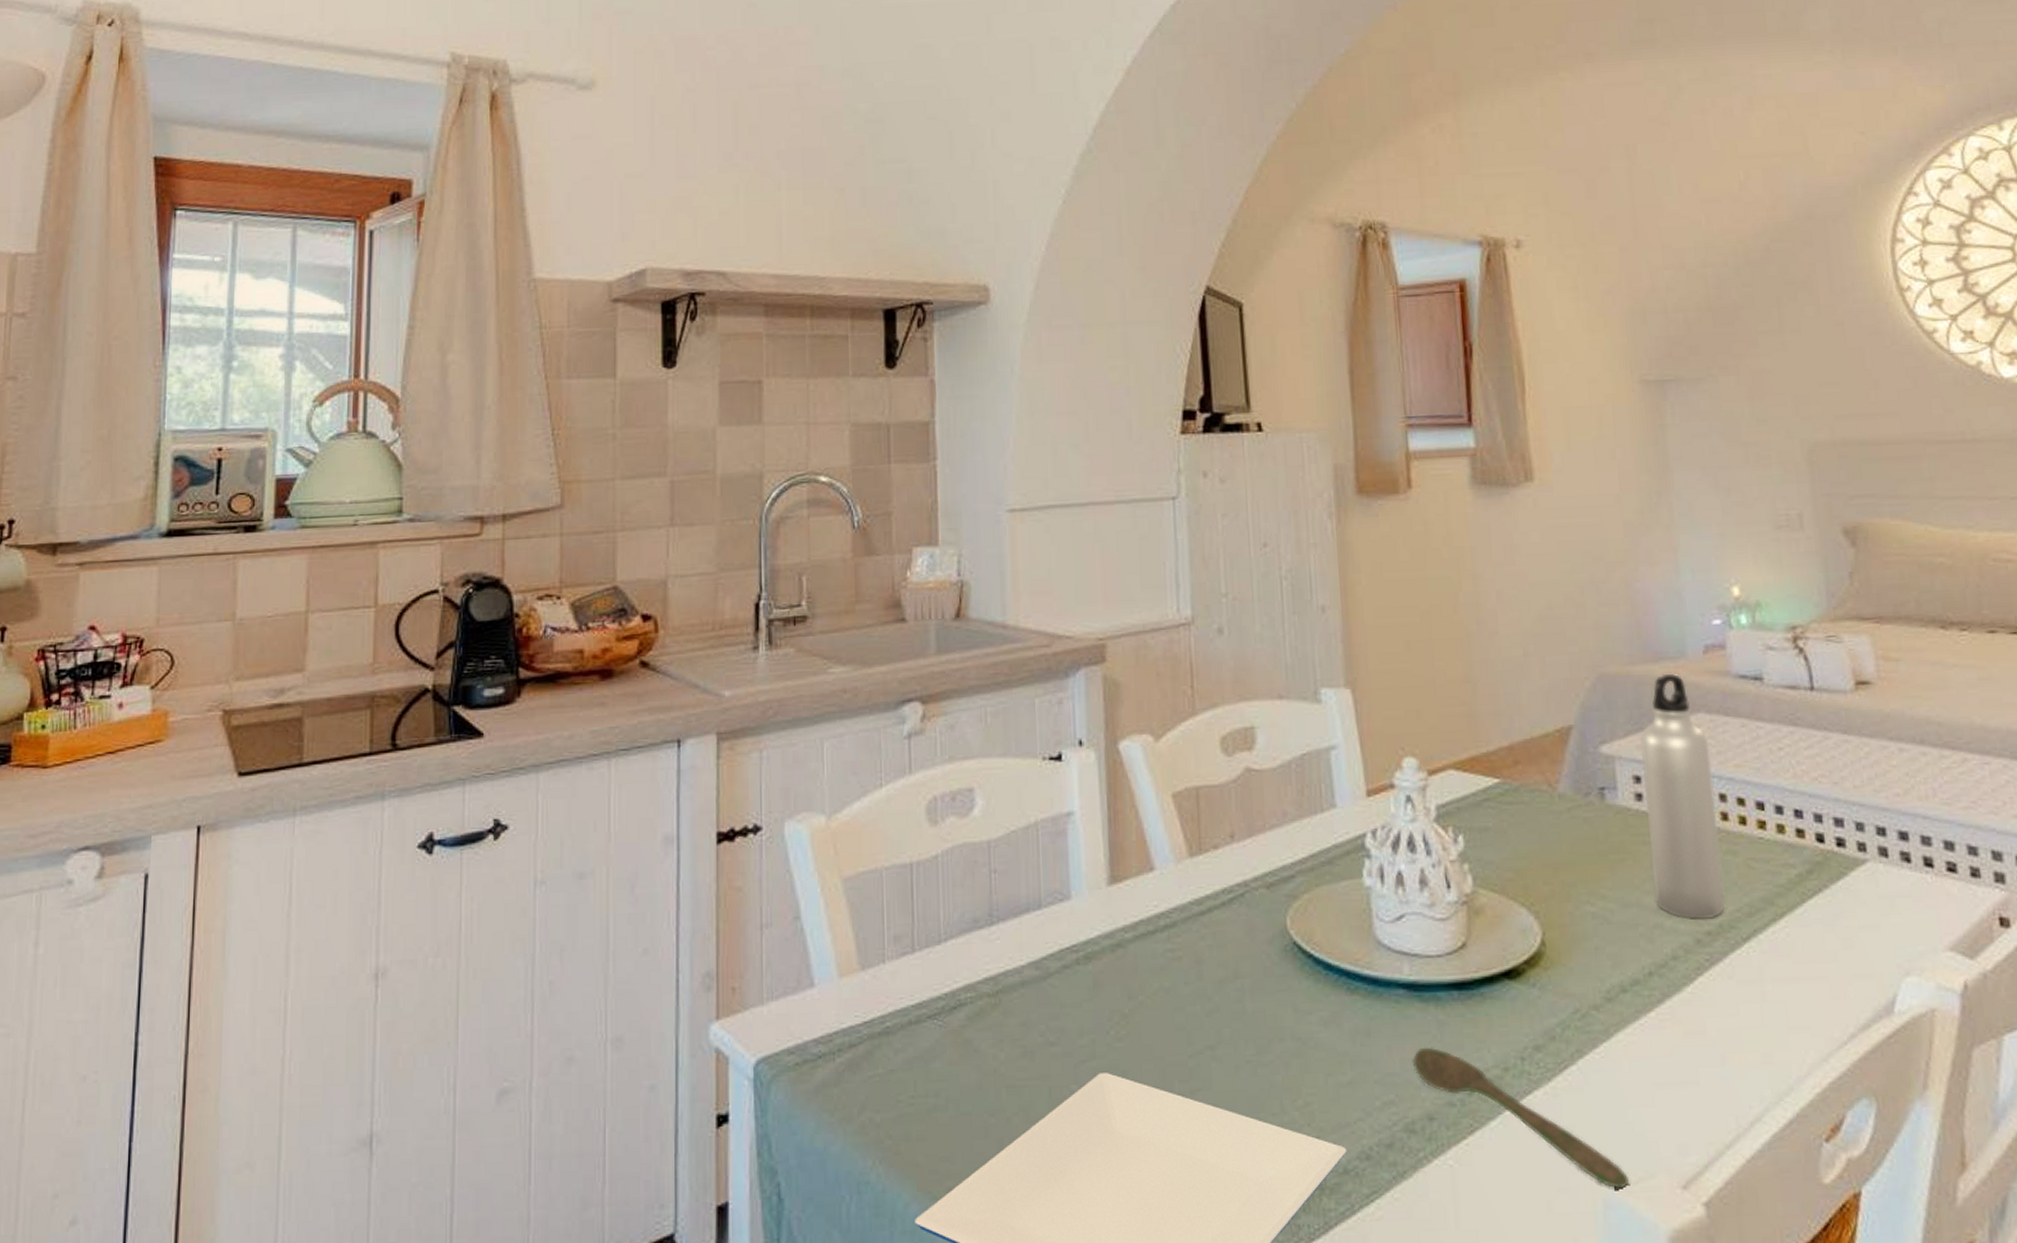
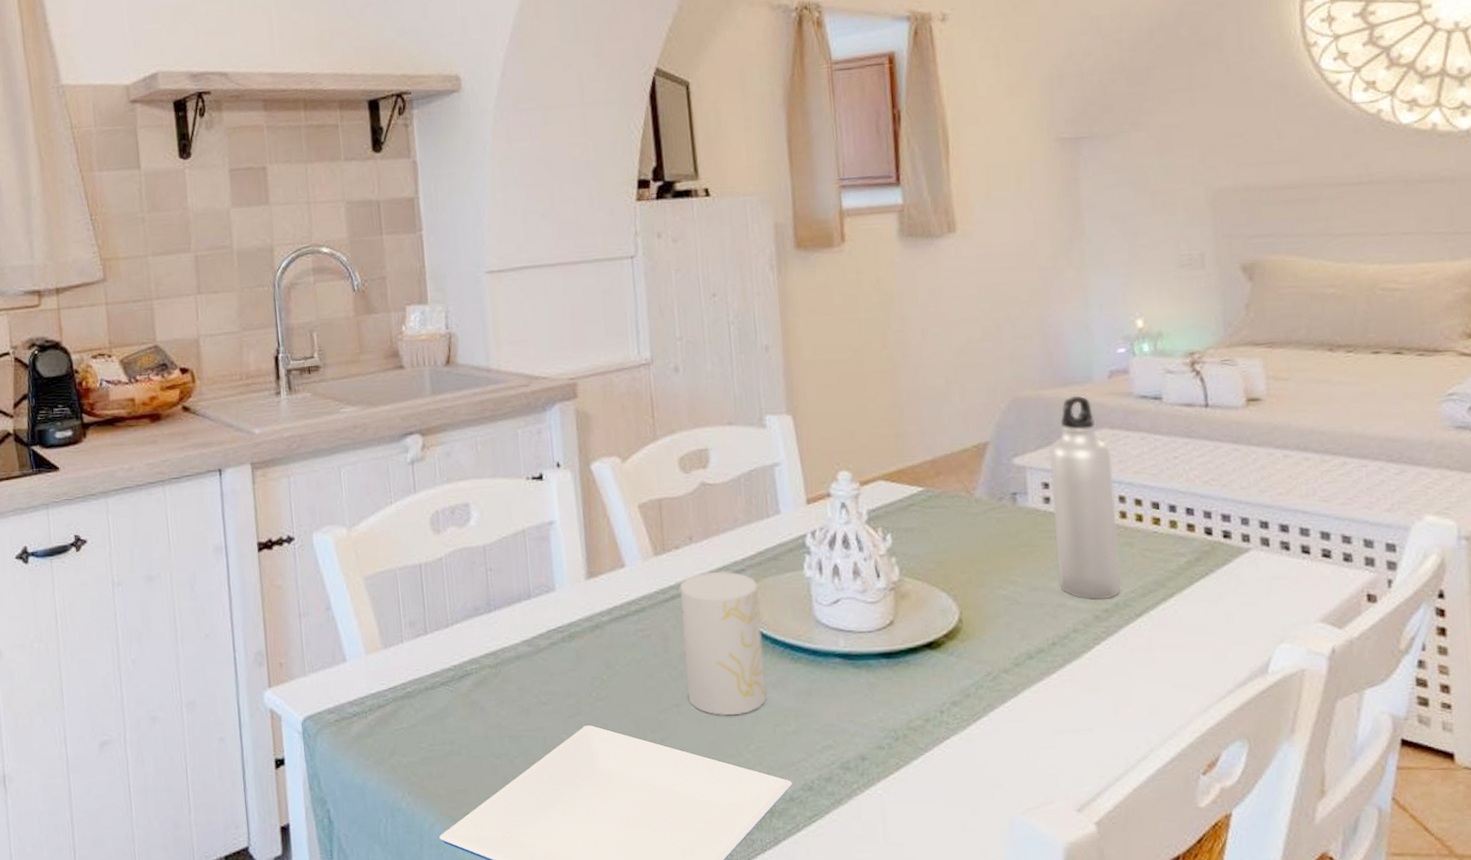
cup: none [1217,877,1318,1061] -> present [679,571,767,715]
spoon: present [1412,1046,1629,1189] -> none [847,703,1031,812]

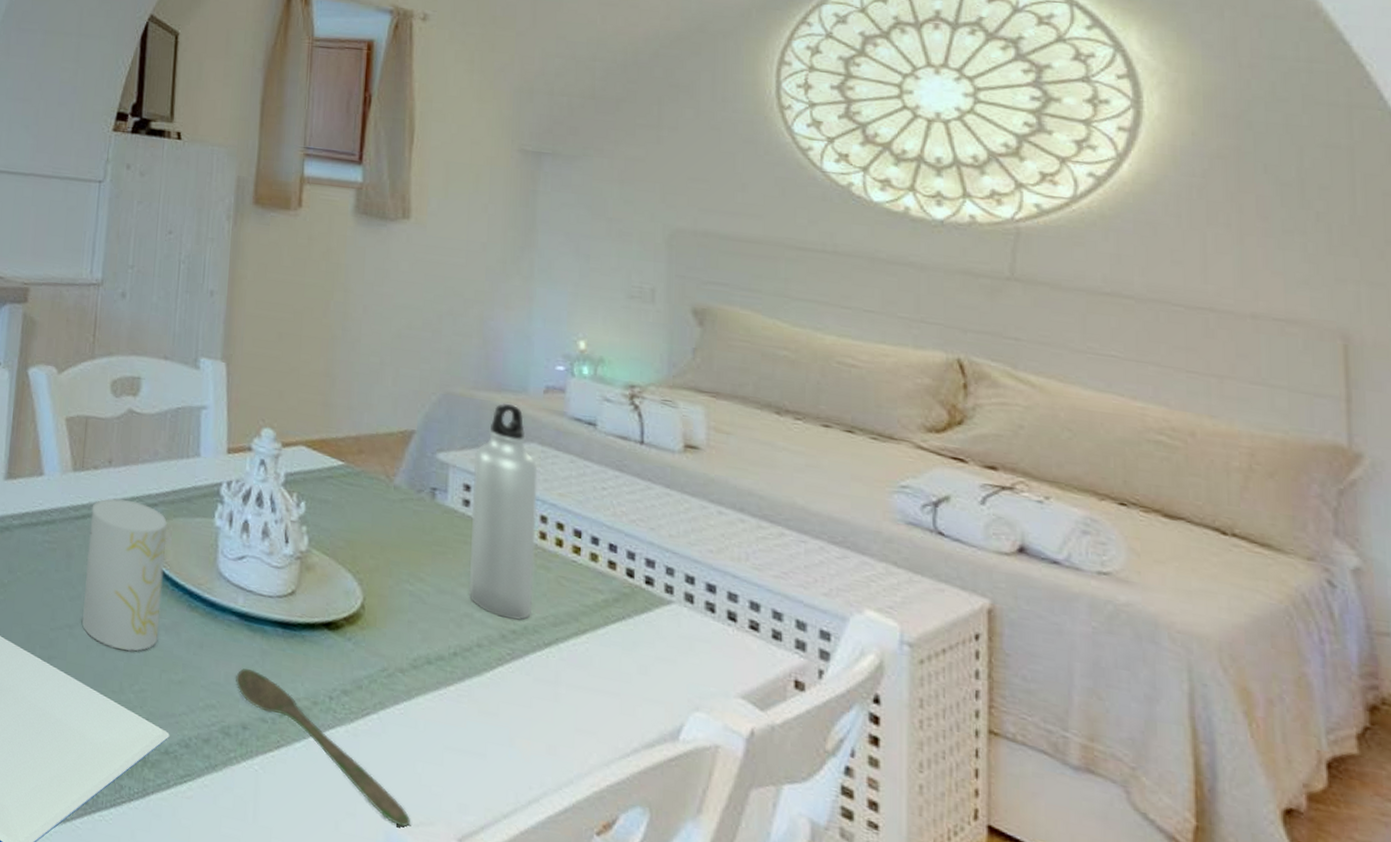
spoon: none [847,703,1031,812] -> present [235,668,410,827]

